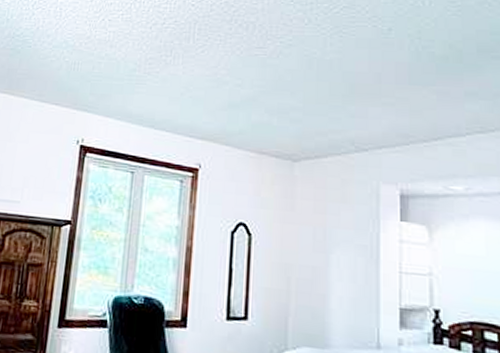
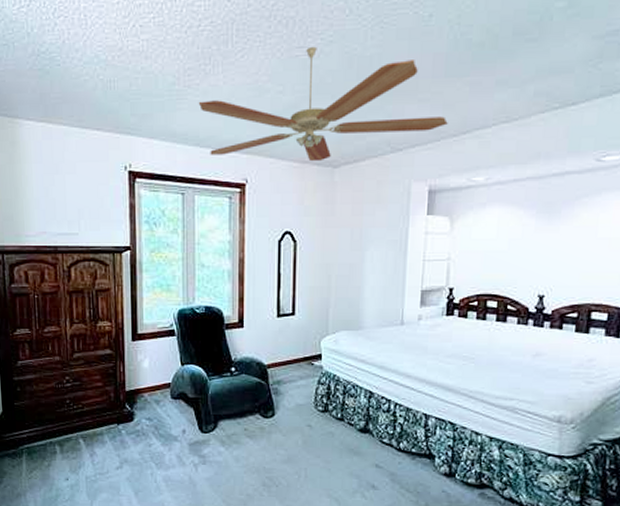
ceiling fan: none [156,48,416,154] -> present [198,46,448,162]

